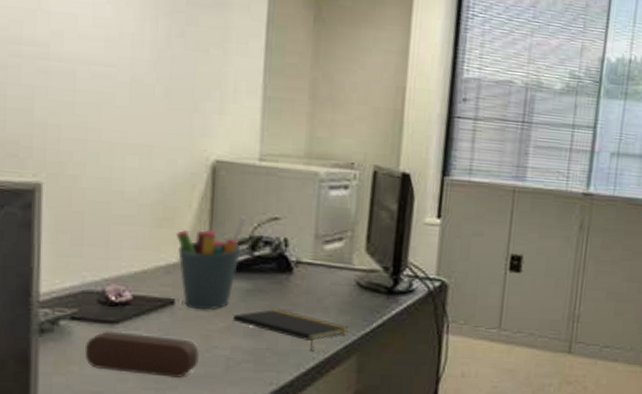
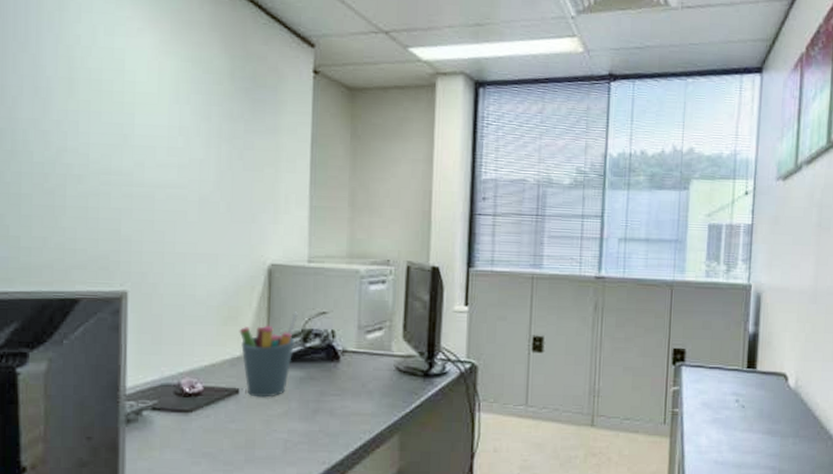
pencil case: present [84,331,199,379] -> none [164,419,261,461]
notepad: present [233,308,349,351] -> none [289,394,391,432]

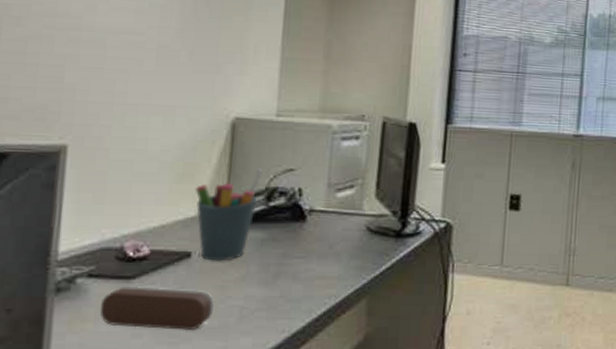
pencil case: none [164,419,261,461] -> present [100,286,214,331]

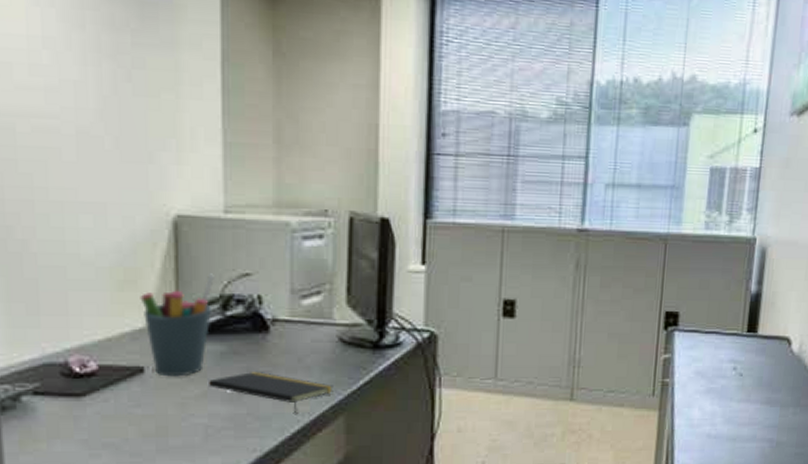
pencil case: present [100,286,214,331] -> none [51,404,175,451]
notepad: none [248,256,359,297] -> present [209,371,334,414]

